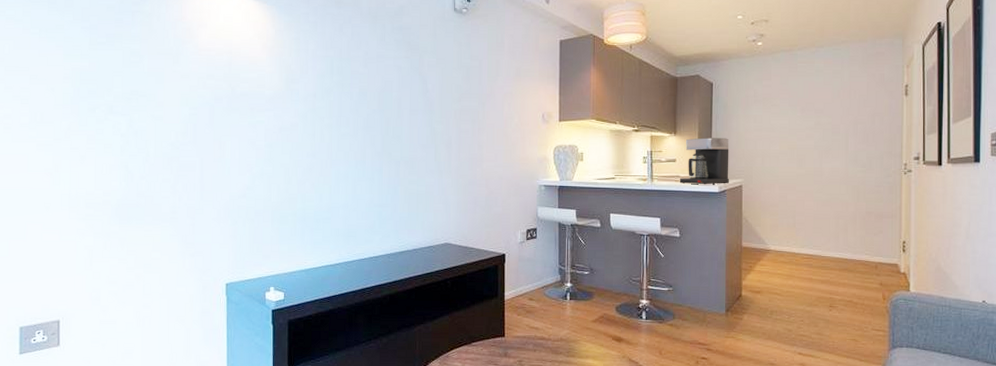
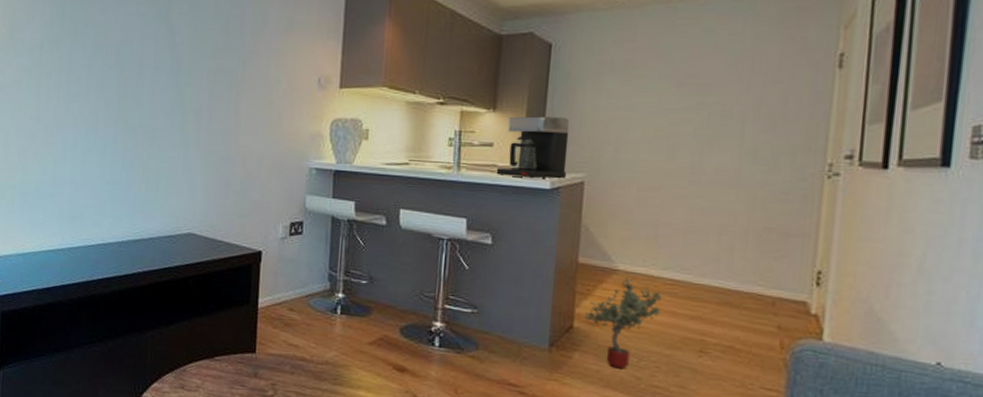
potted tree: none [748,255,802,325] -> present [583,277,662,369]

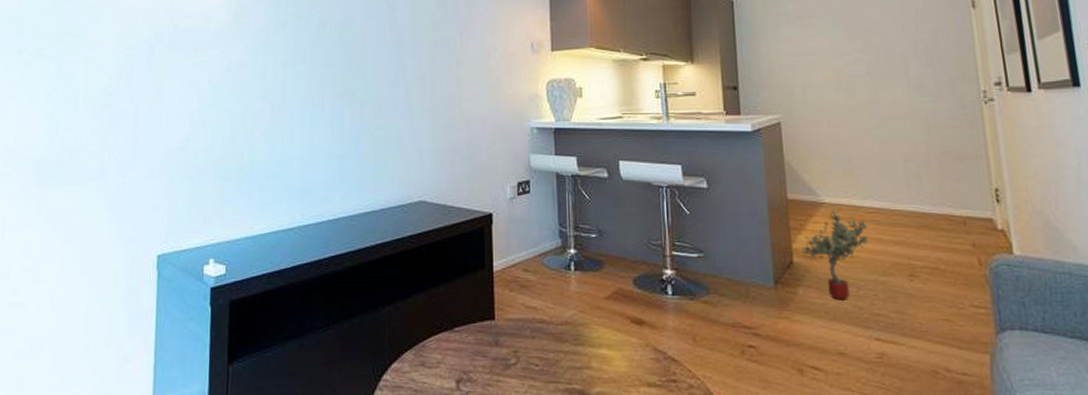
coffee maker: present [496,116,570,179] -> none [701,65,764,123]

